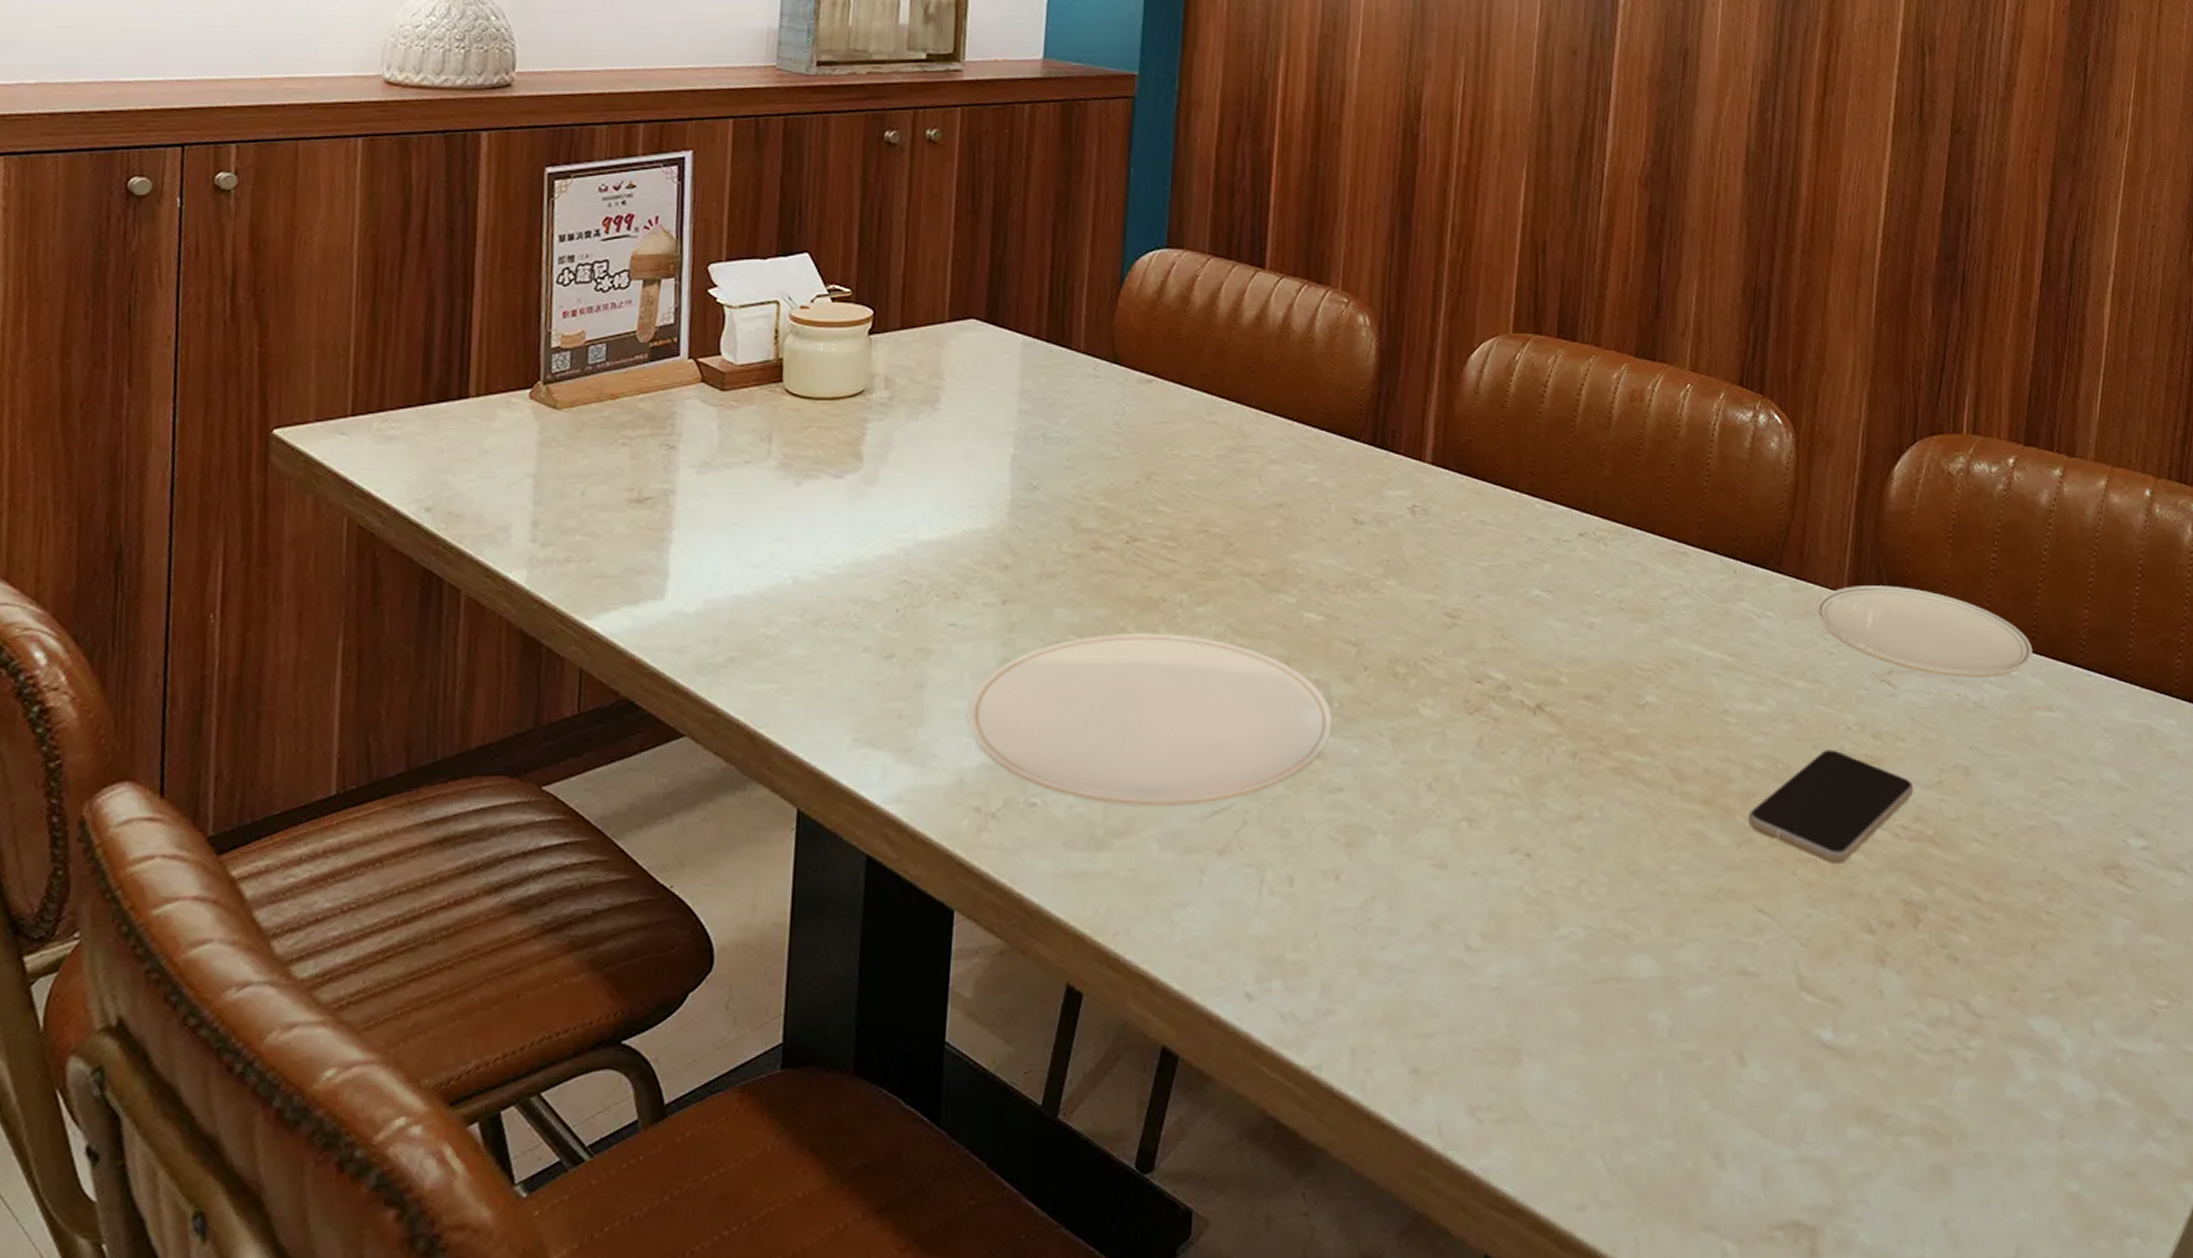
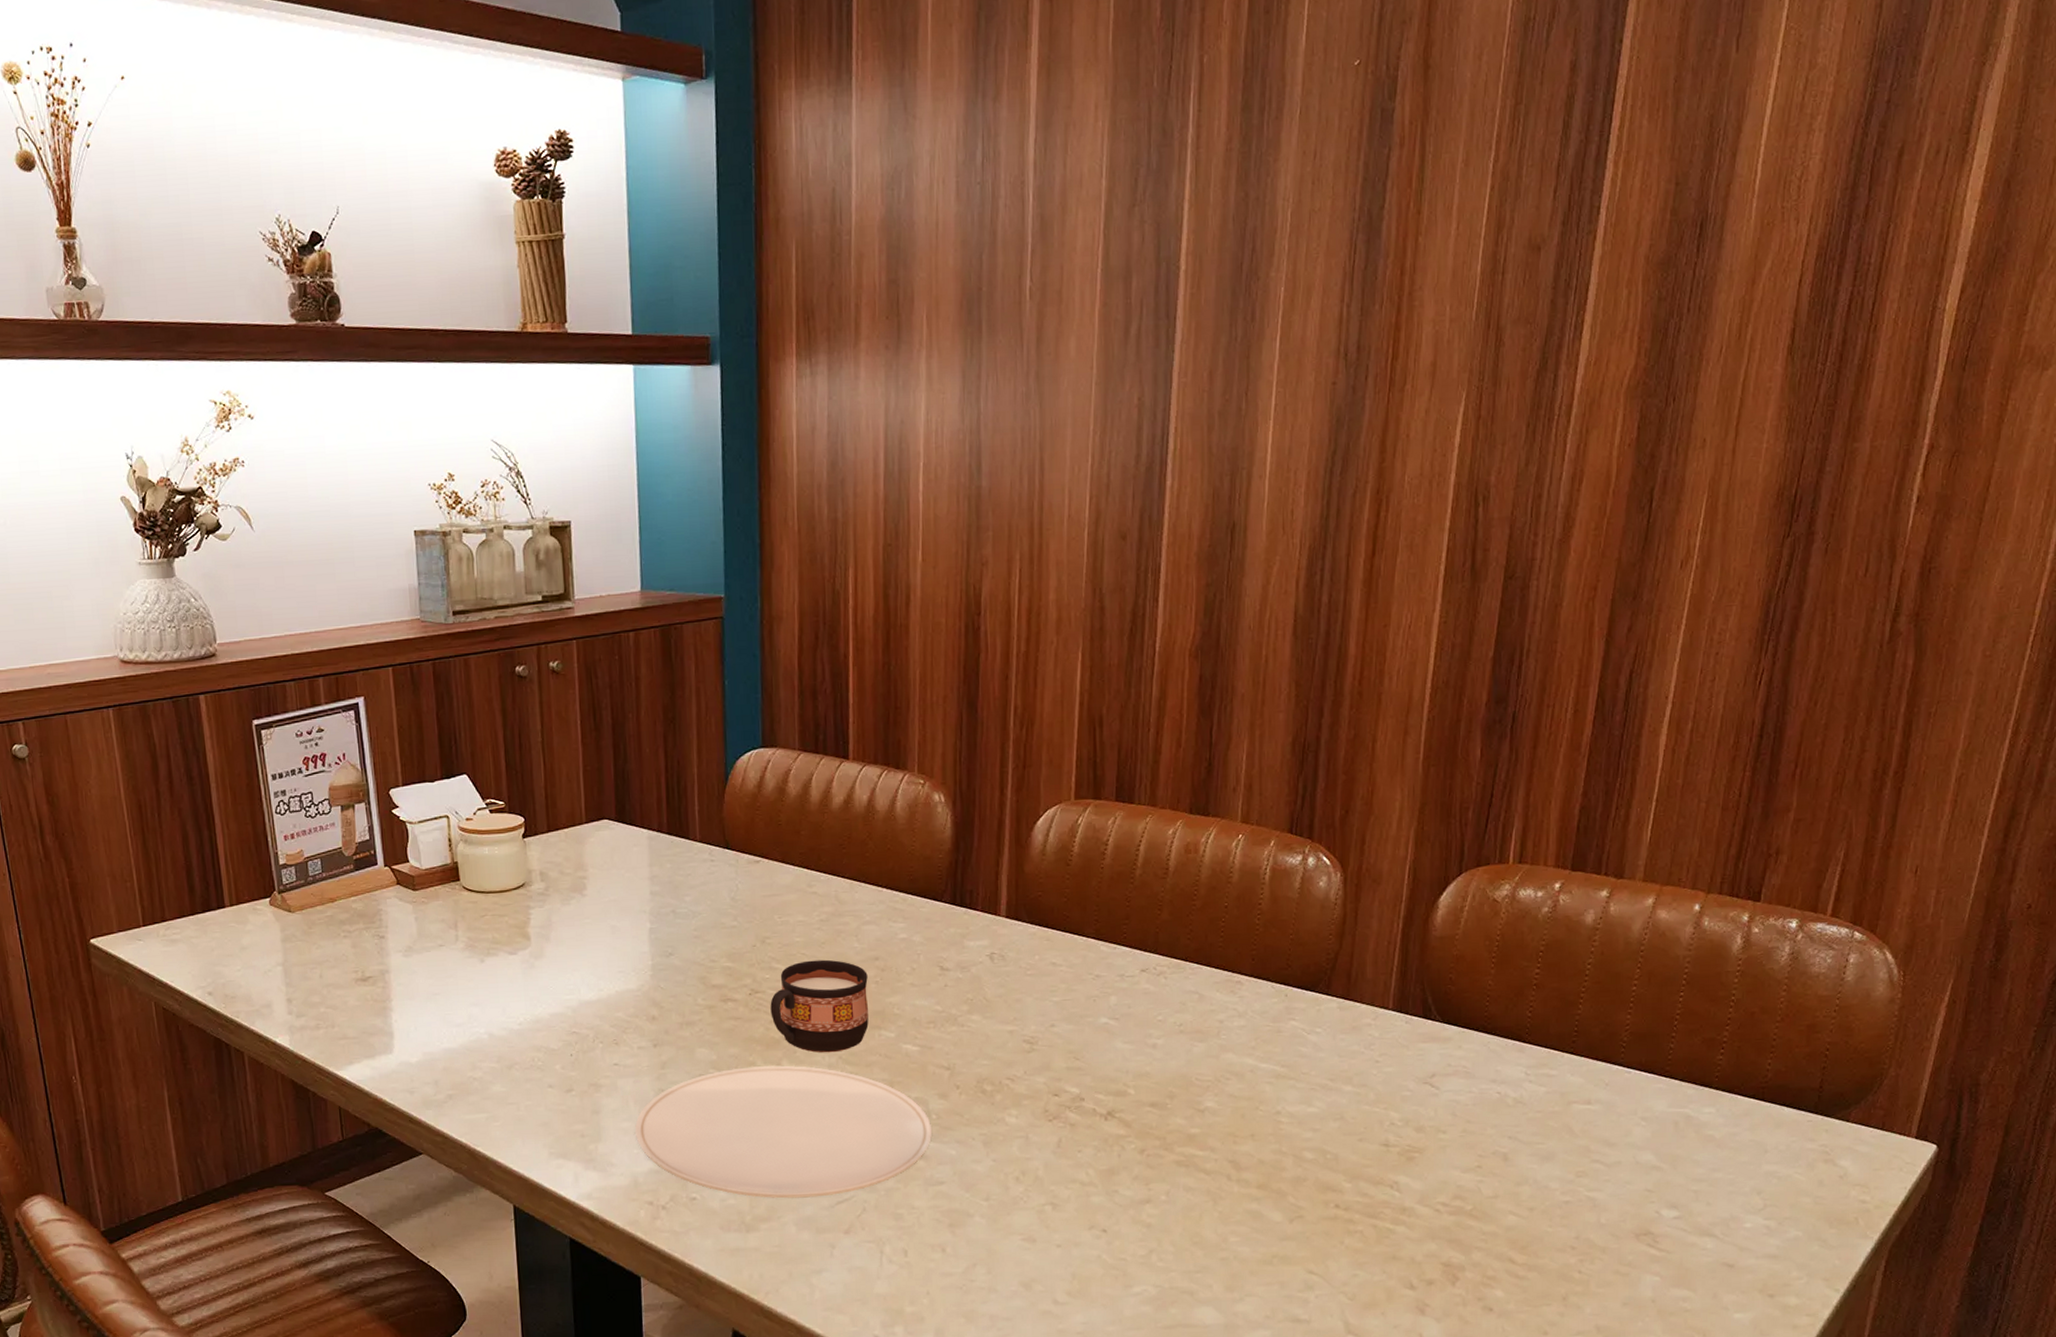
cup: none [1150,504,1269,620] -> present [770,959,869,1053]
mobile phone: present [1748,750,1914,865] -> none [1300,1142,1454,1235]
plate: present [1816,585,2033,678] -> none [1363,1001,1573,1078]

